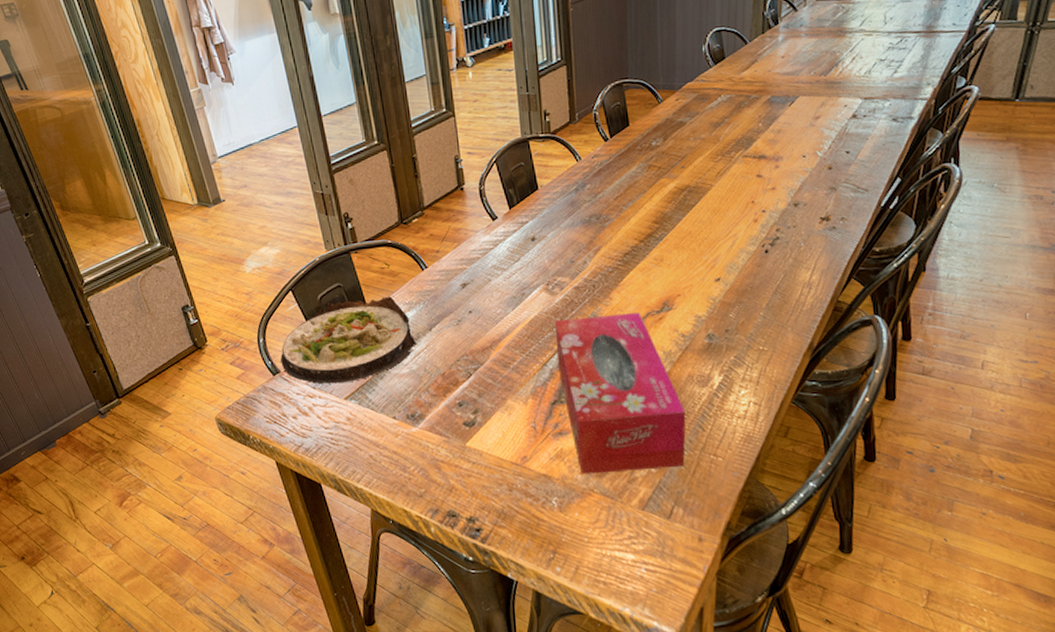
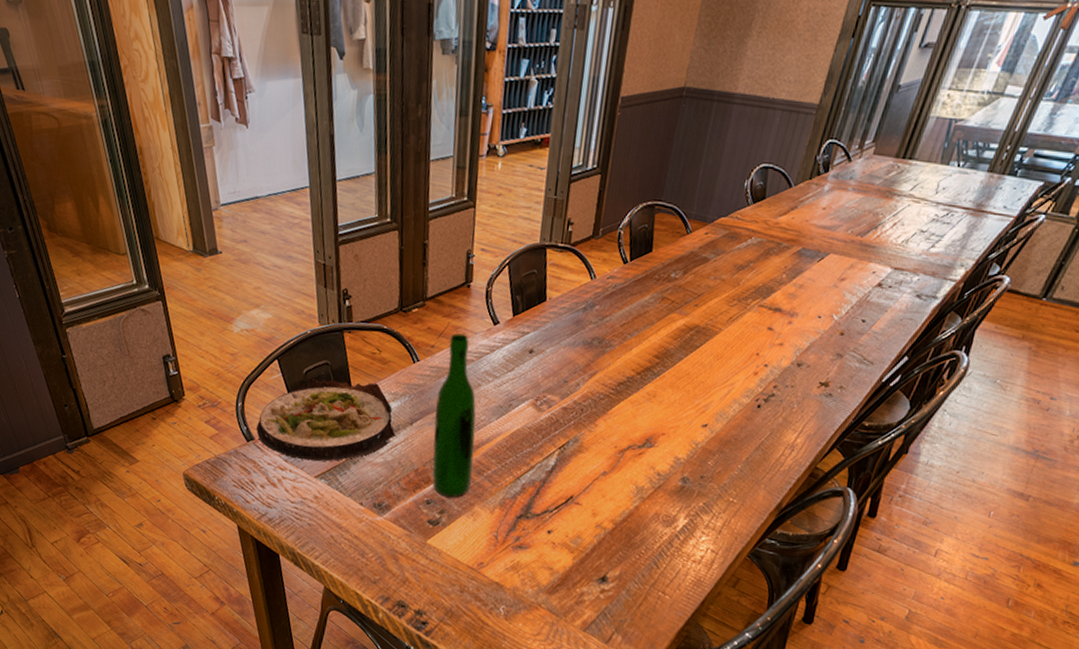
wine bottle: none [450,234,499,396] -> present [432,333,476,498]
tissue box: present [554,313,686,474] -> none [530,437,645,598]

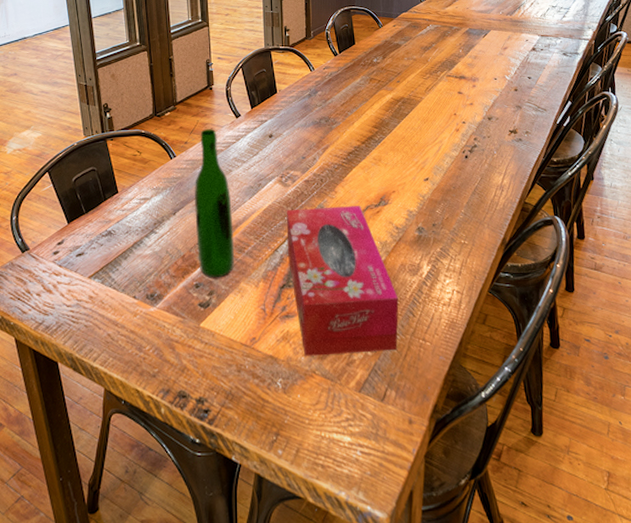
salad plate: present [256,378,395,462] -> none [31,181,160,263]
tissue box: none [530,437,645,598] -> present [286,206,399,356]

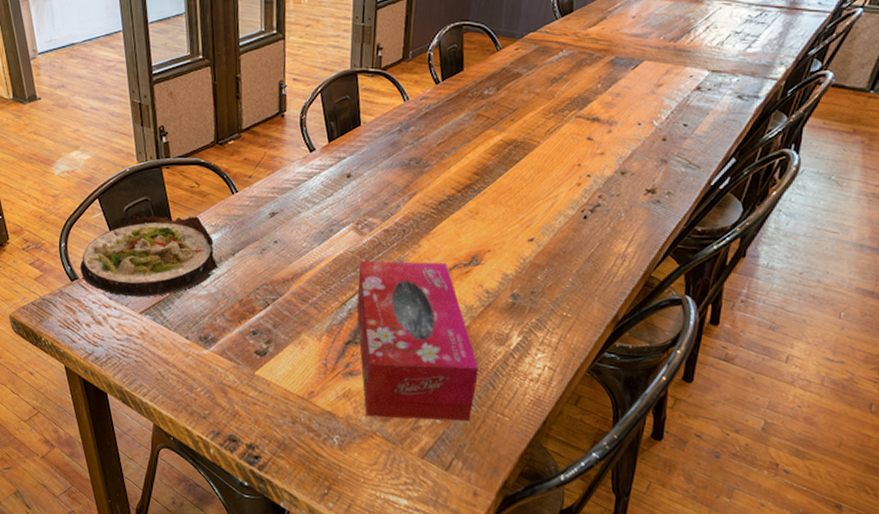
salad plate: none [31,181,160,263] -> present [80,215,218,298]
wine bottle: present [194,129,234,278] -> none [256,163,298,327]

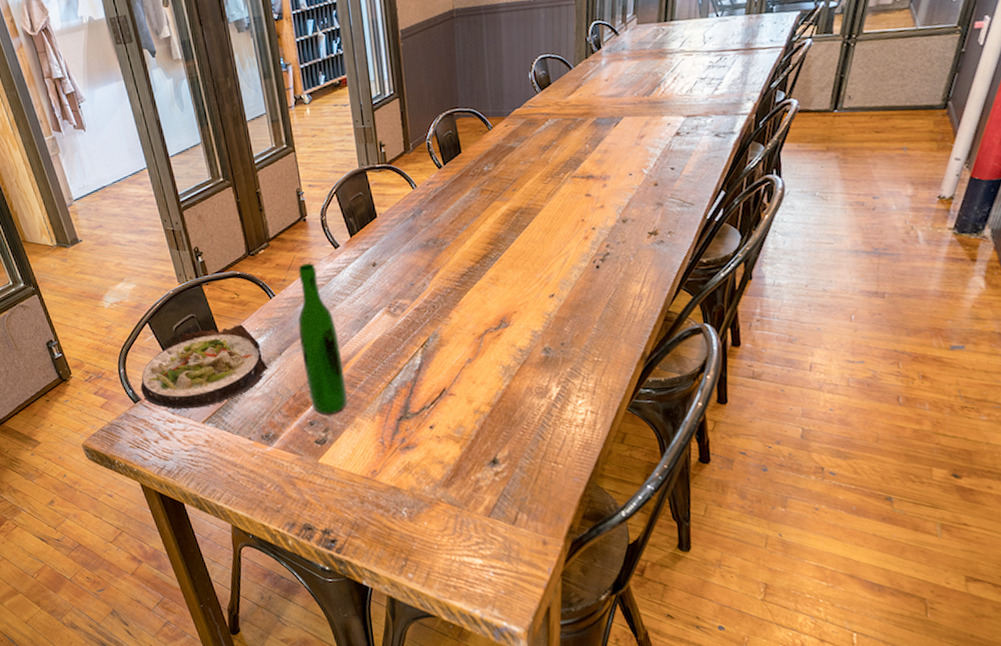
wine bottle: none [256,163,298,327] -> present [298,263,347,415]
tissue box: present [356,260,479,421] -> none [397,330,527,485]

